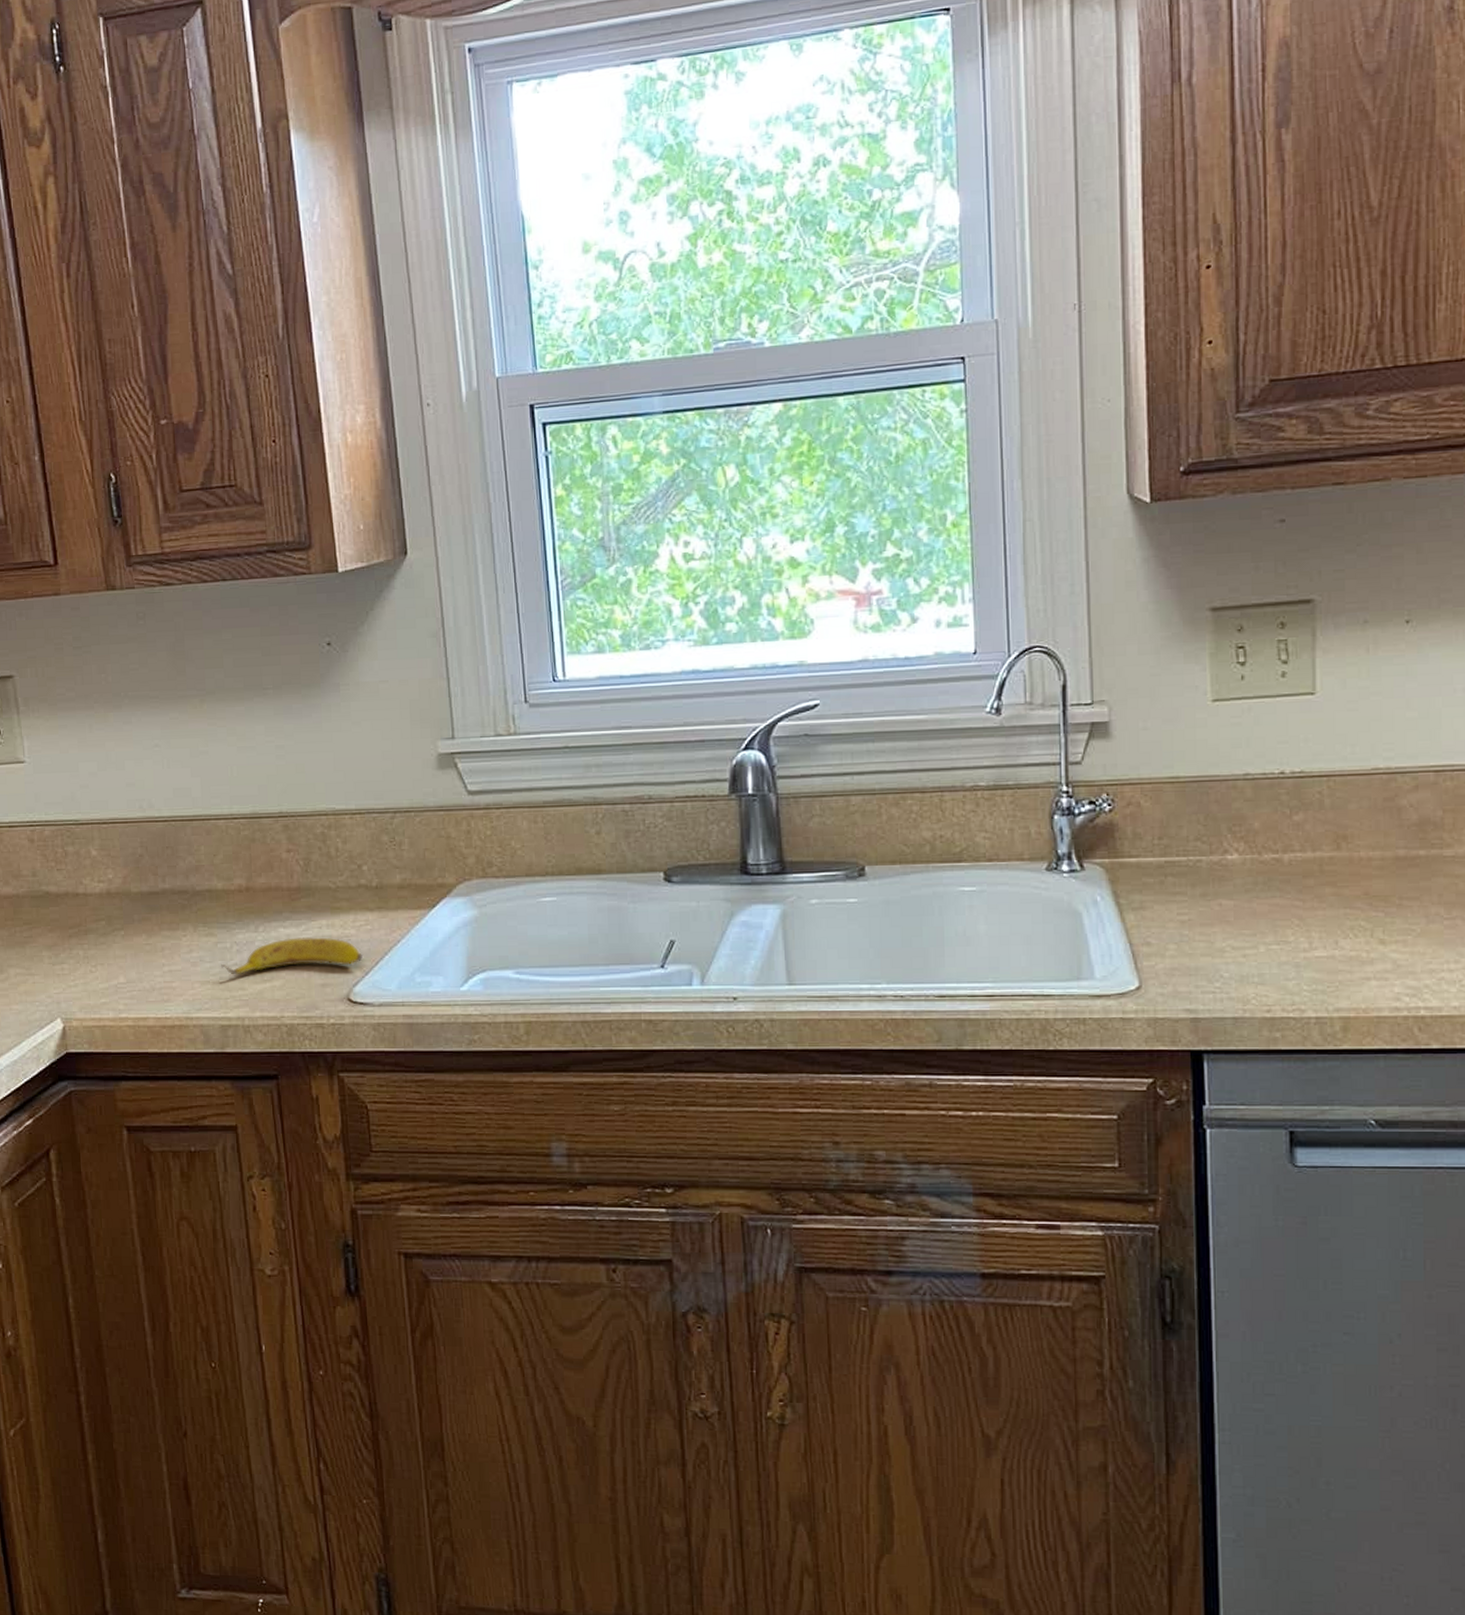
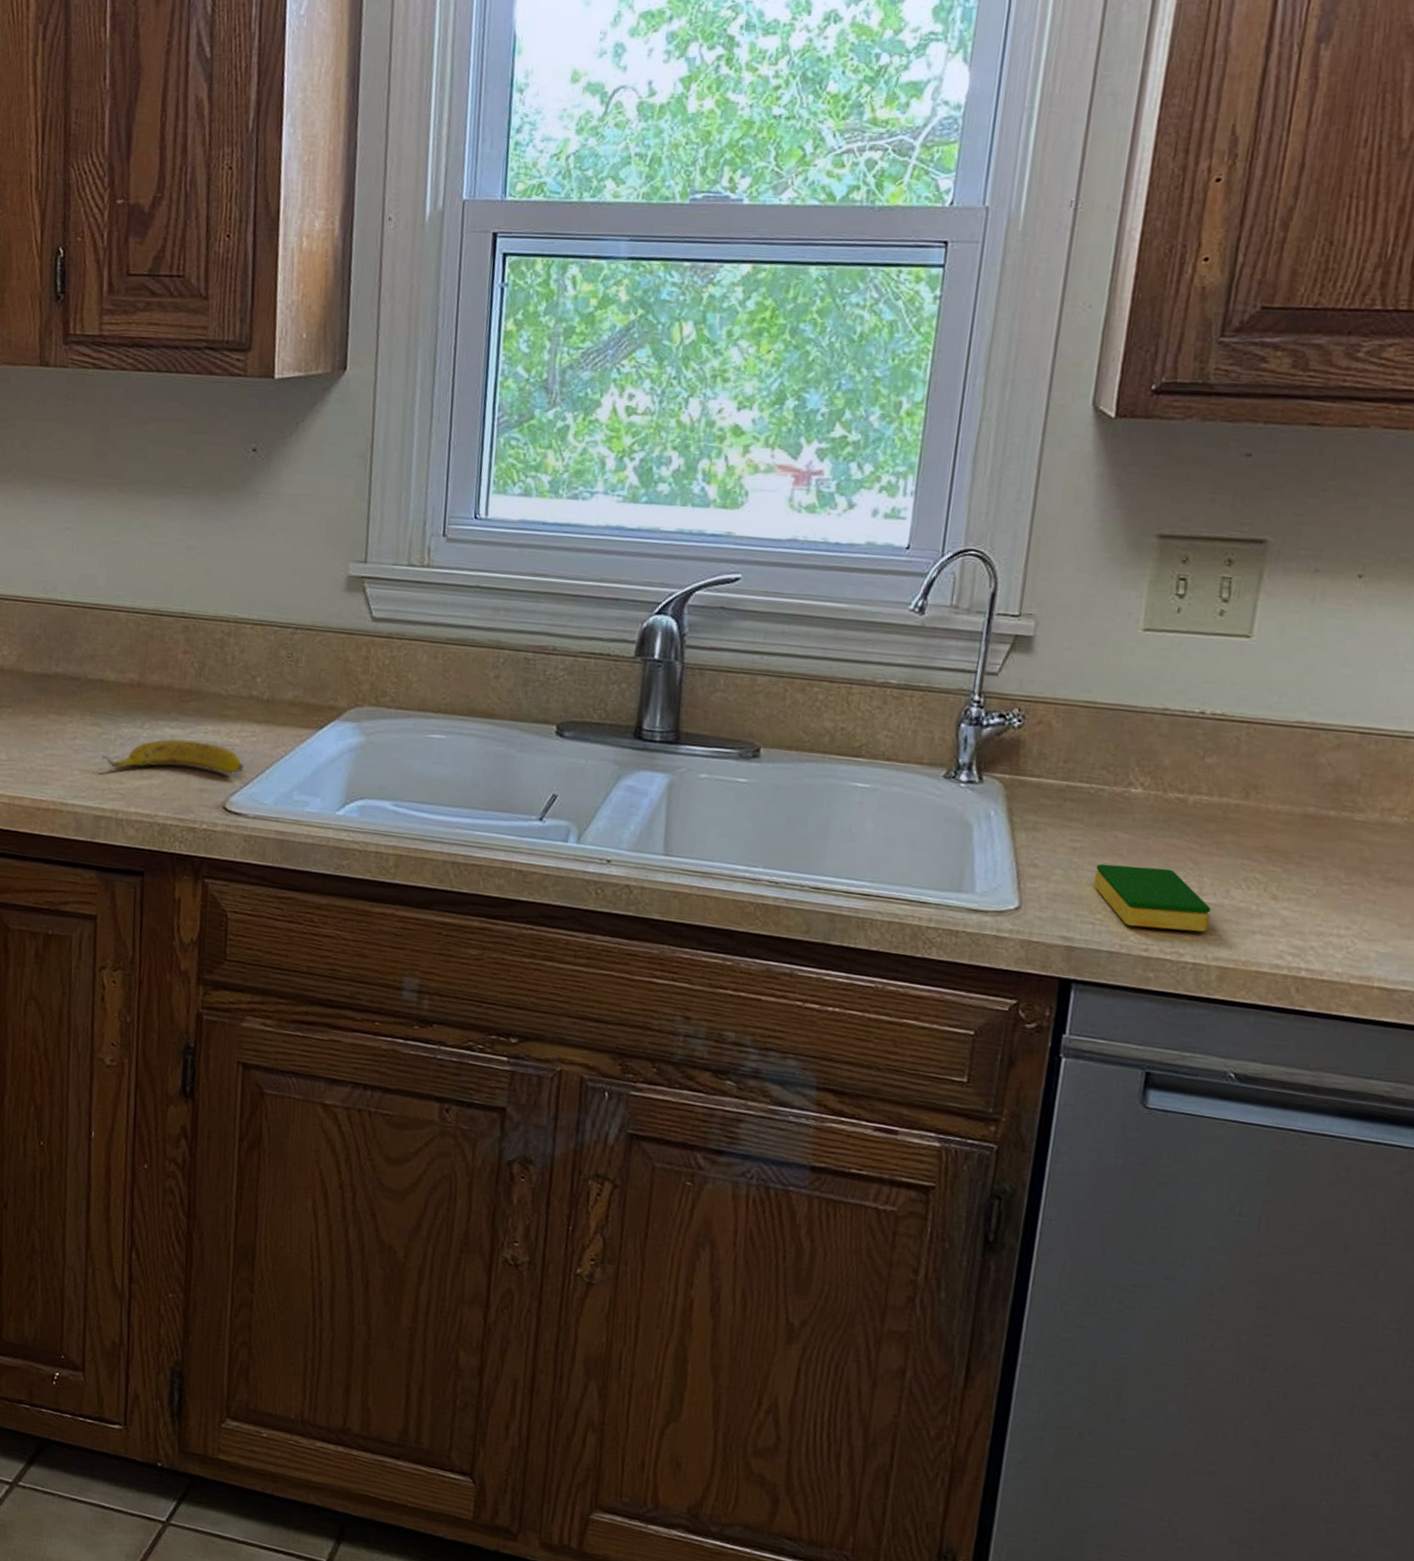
dish sponge: none [1207,928,1324,990] -> present [1093,863,1211,933]

